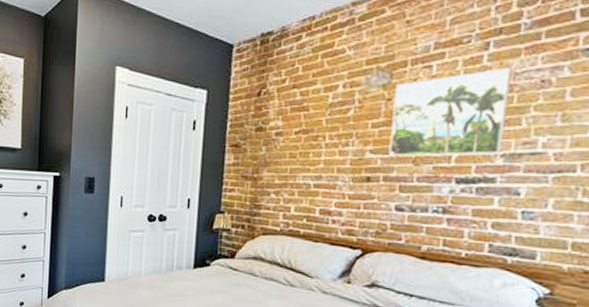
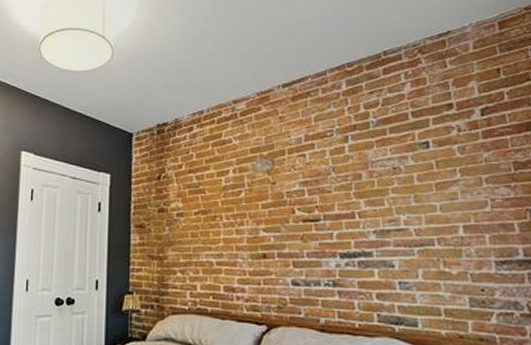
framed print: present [388,67,512,157] -> none [278,156,373,235]

